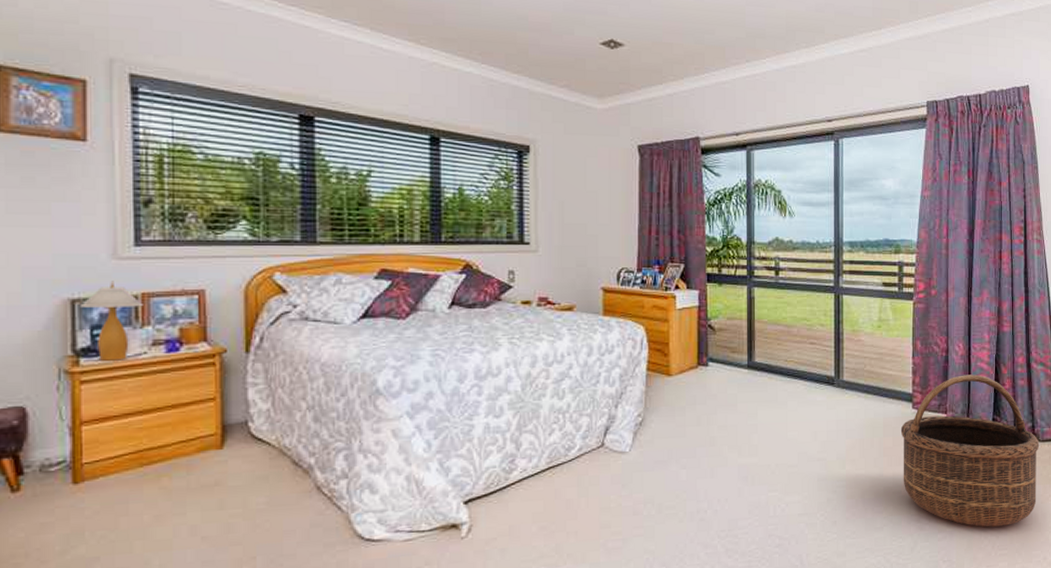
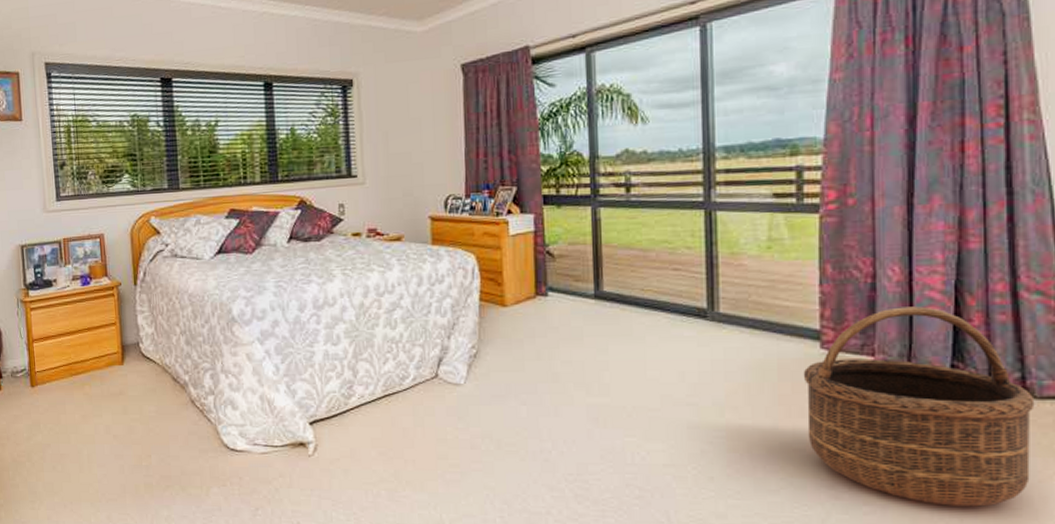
table lamp: present [79,281,143,361] -> none [26,229,65,293]

